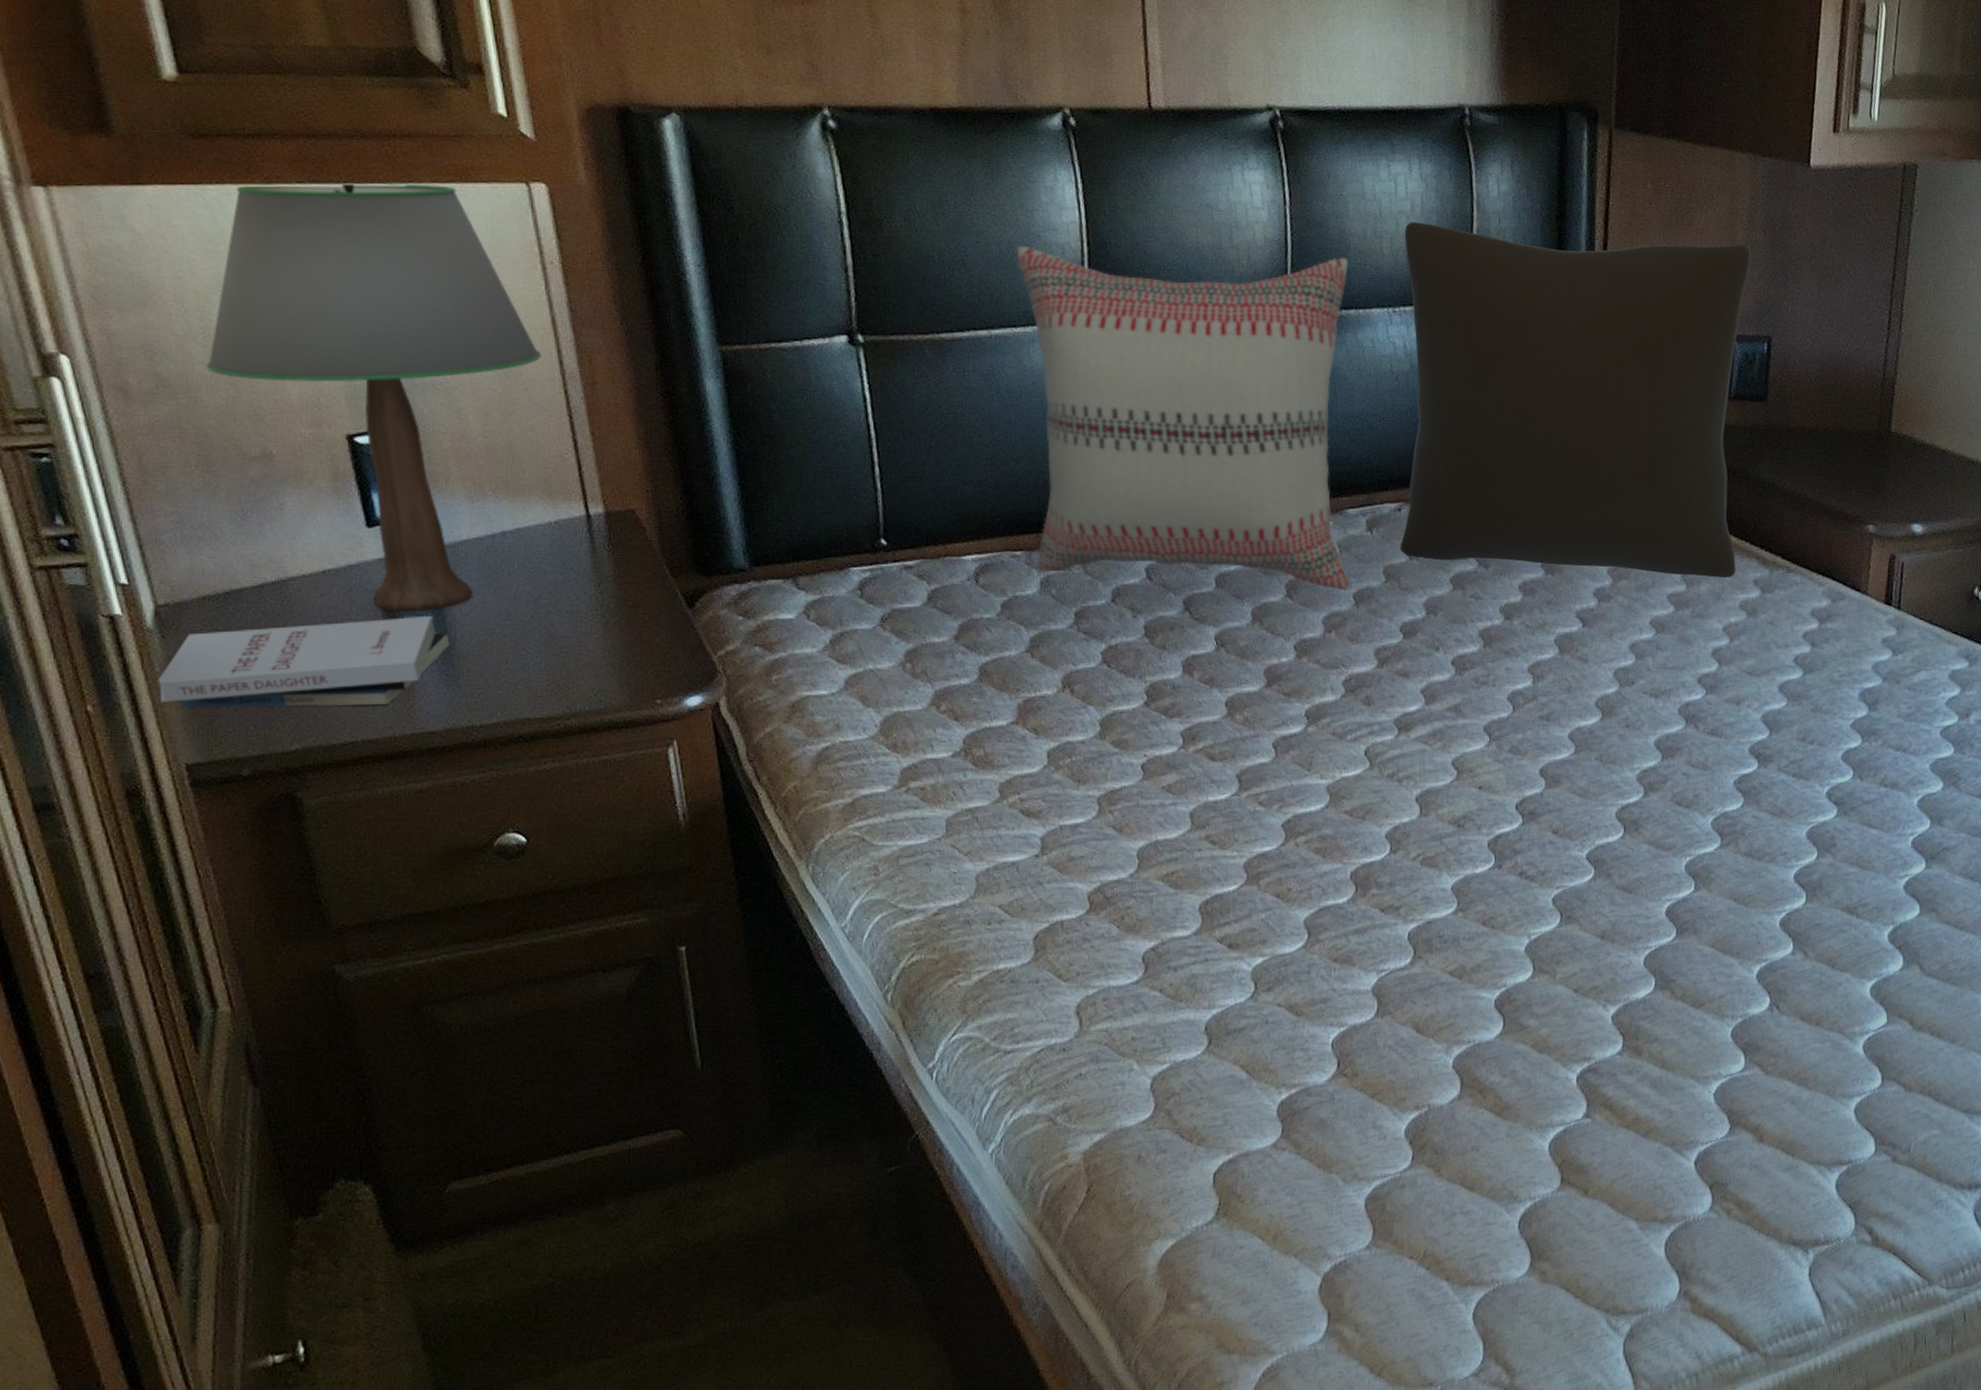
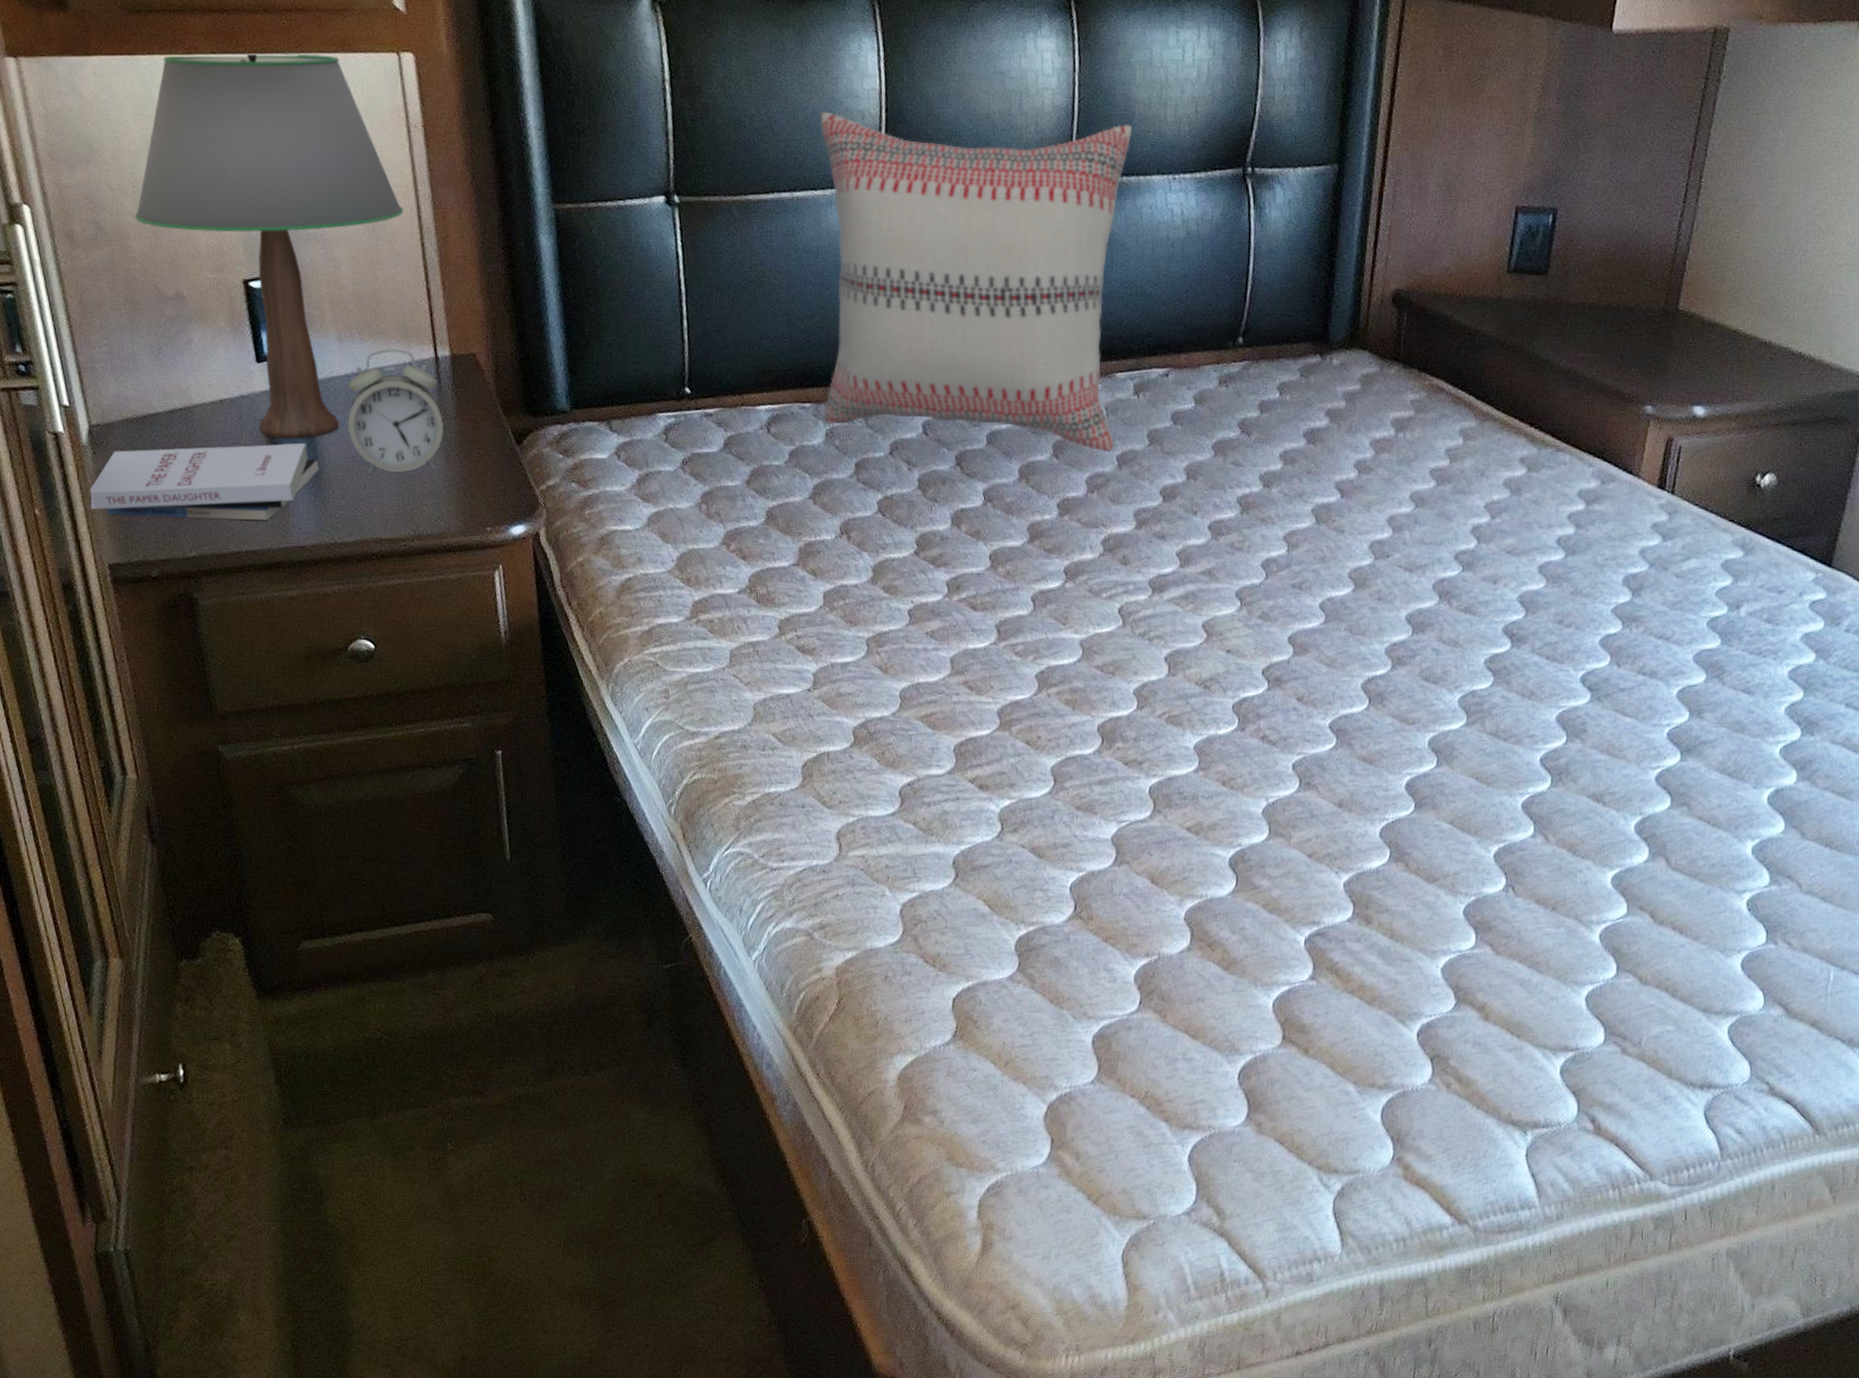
alarm clock: none [483,507,599,648] -> present [348,349,443,475]
pillow: present [1400,222,1751,578] -> none [1165,89,1542,454]

